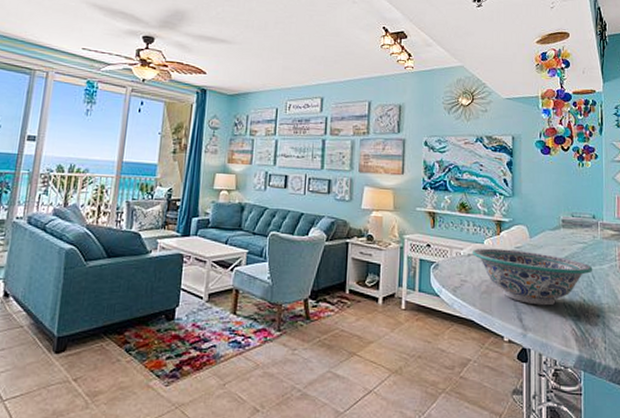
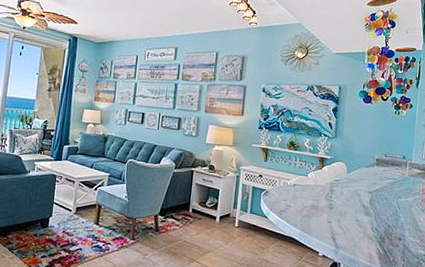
decorative bowl: present [473,248,593,306] -> none [298,179,399,229]

